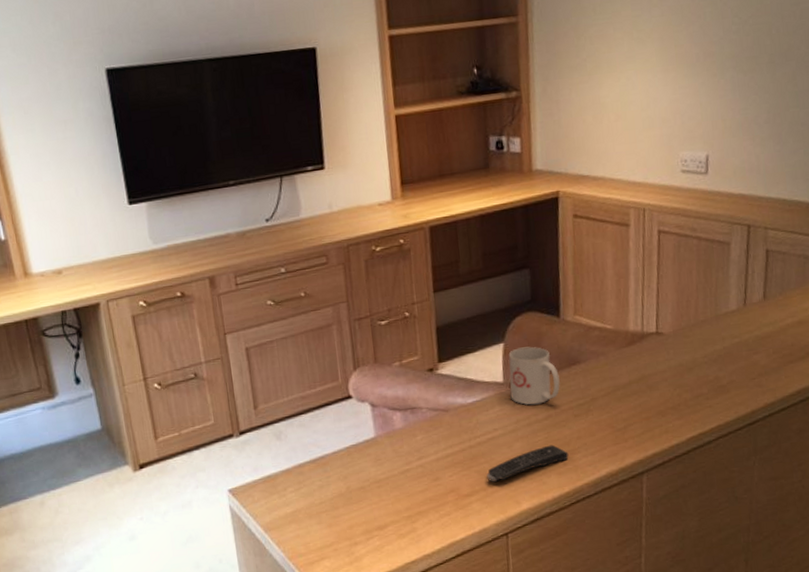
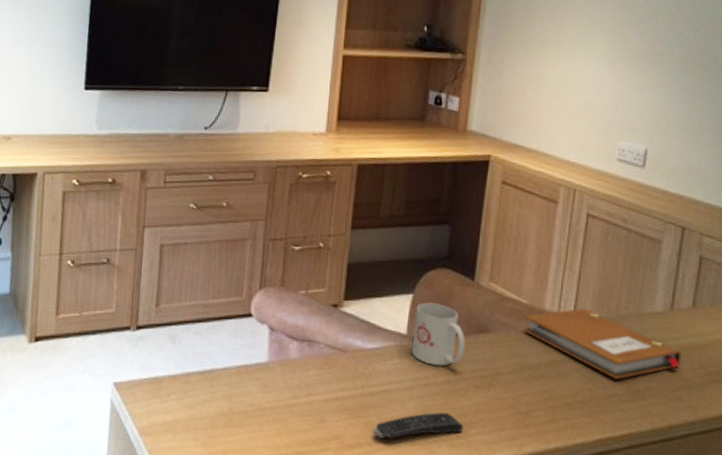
notebook: none [611,321,758,381] -> present [523,308,681,380]

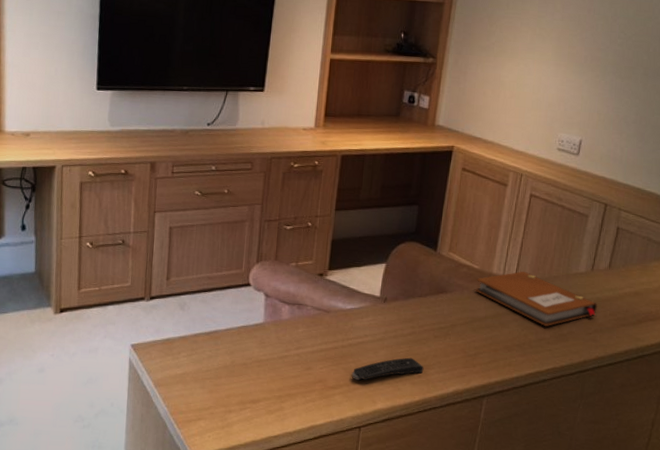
mug: present [412,302,466,366] -> none [384,270,428,321]

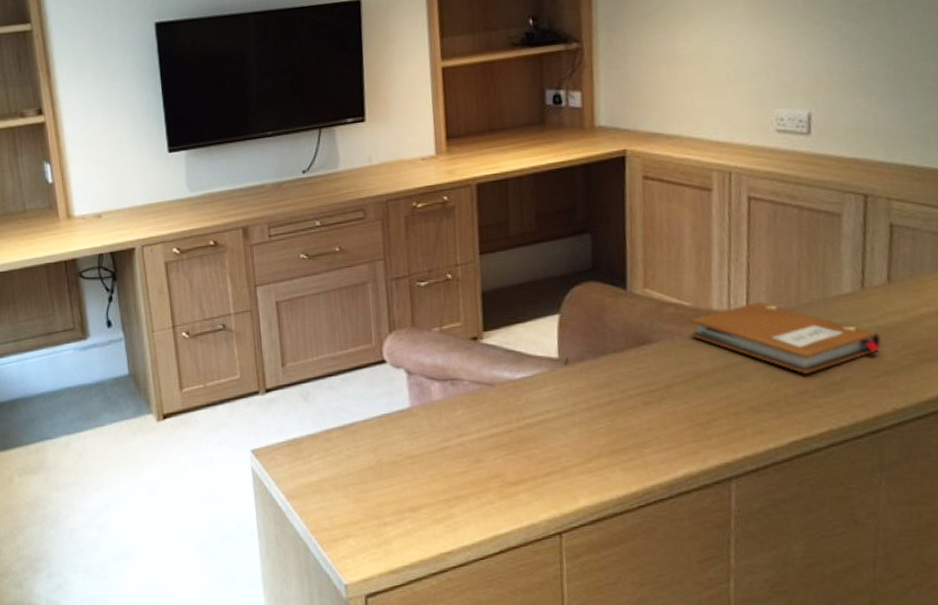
remote control: present [351,357,424,381] -> none [537,434,637,471]

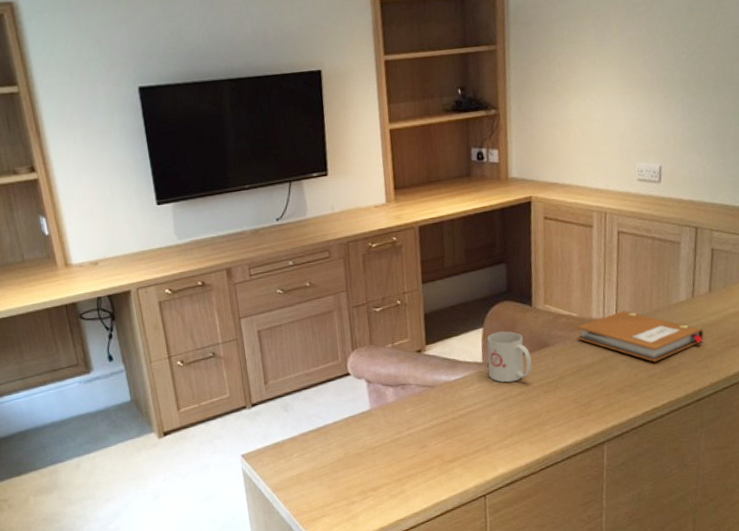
mug: none [564,320,627,387] -> present [487,331,533,383]

